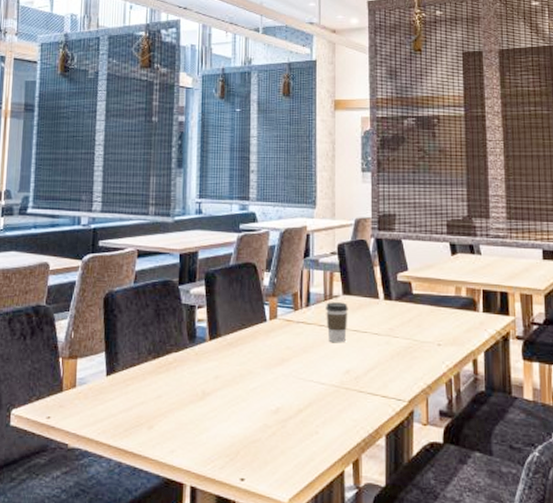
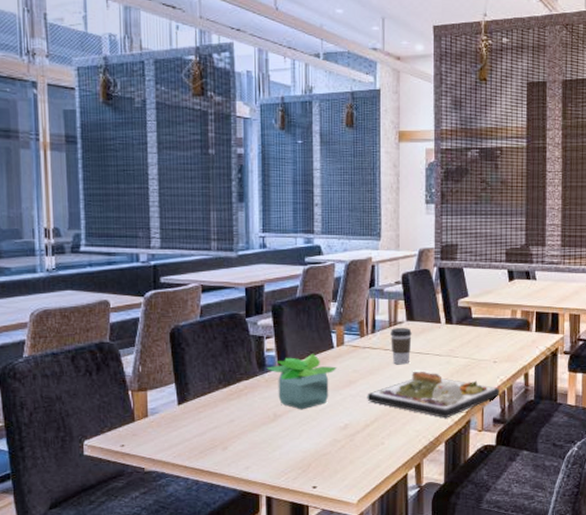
potted plant: none [197,326,270,389] -> present [266,353,338,410]
dinner plate: none [300,352,445,408] -> present [367,372,499,418]

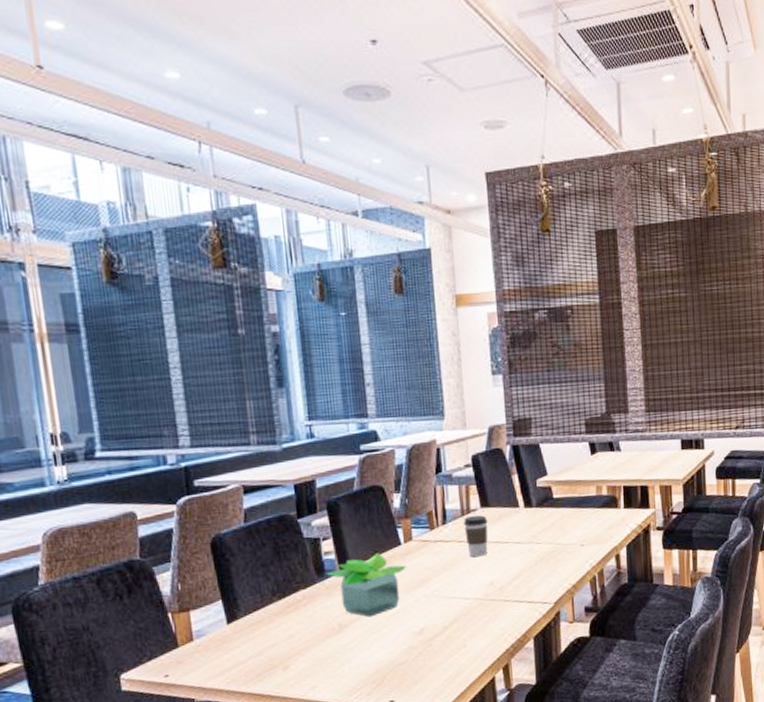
dinner plate: present [367,372,499,418] -> none [443,562,590,612]

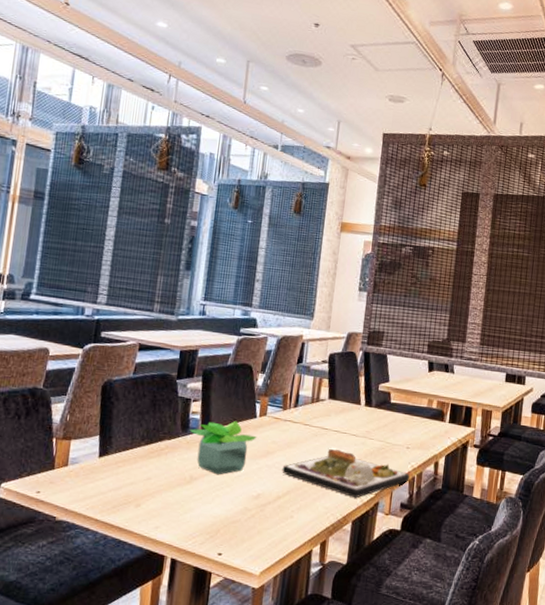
dinner plate: none [443,562,590,612] -> present [282,449,410,498]
coffee cup: present [464,515,488,557] -> none [311,404,332,441]

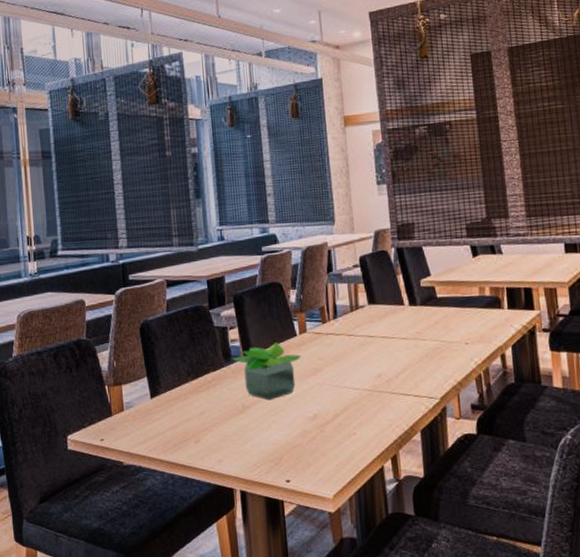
dinner plate: present [282,449,410,498] -> none [334,357,475,406]

